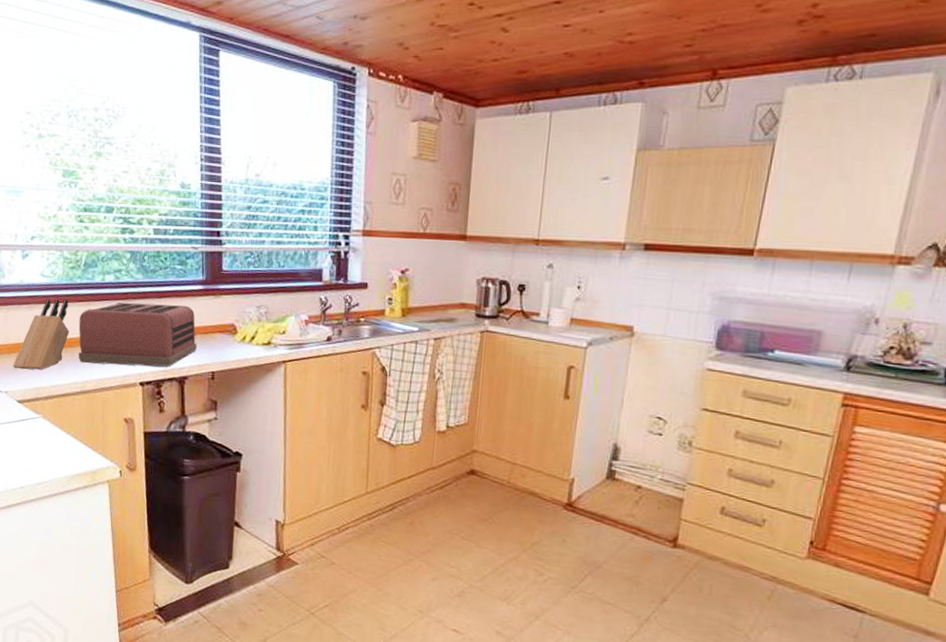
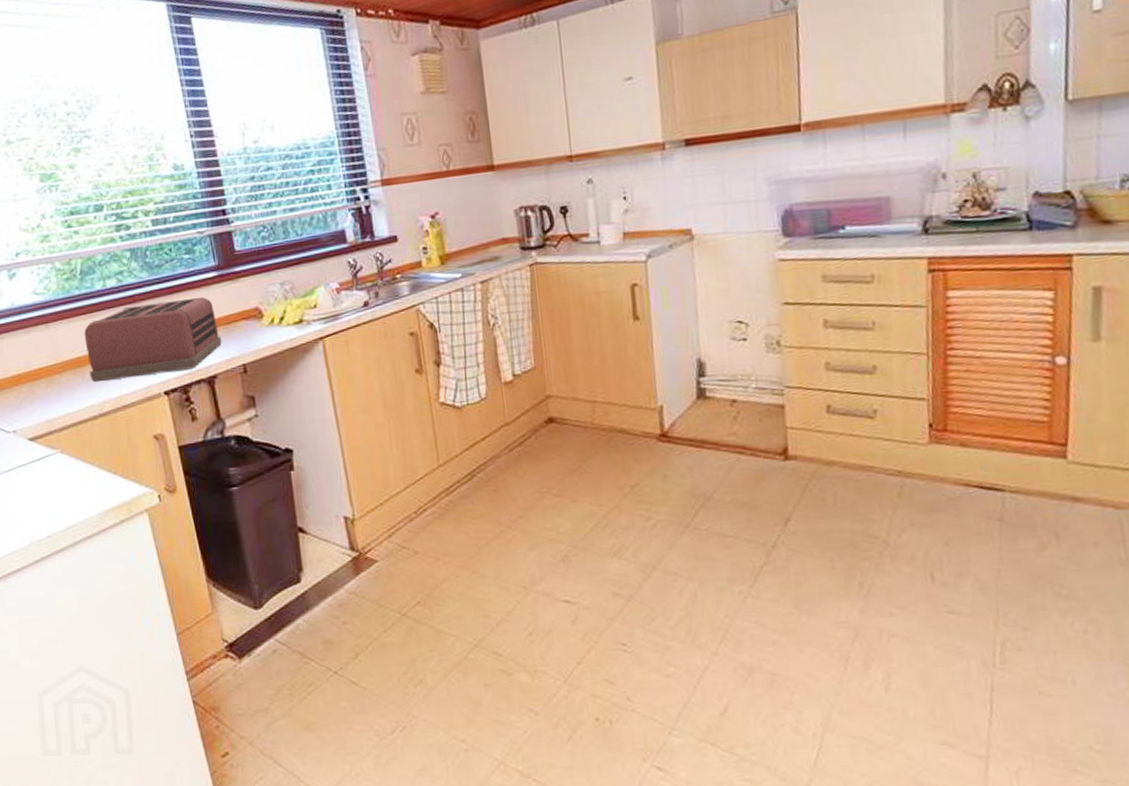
knife block: present [13,298,70,370] -> none [17,315,76,404]

